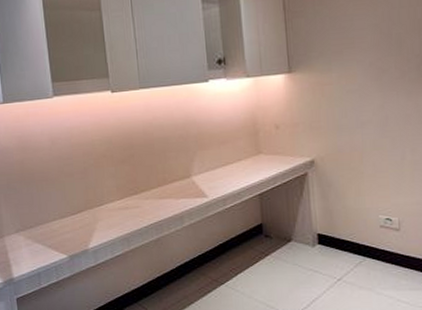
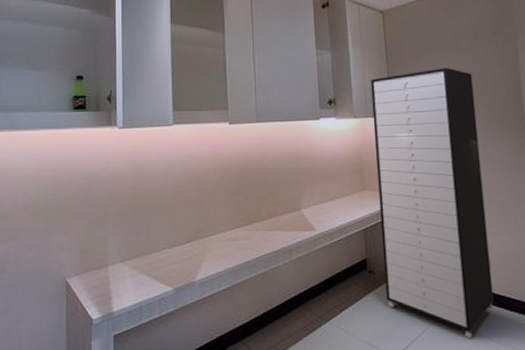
storage cabinet: none [265,12,402,298] -> present [370,68,494,338]

